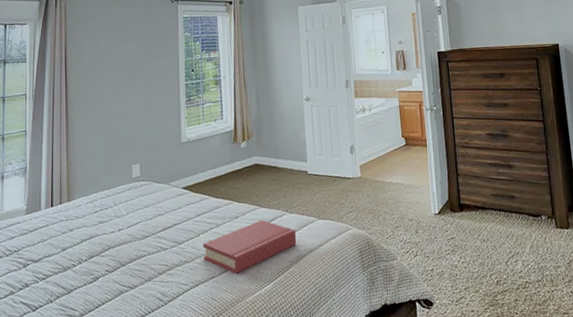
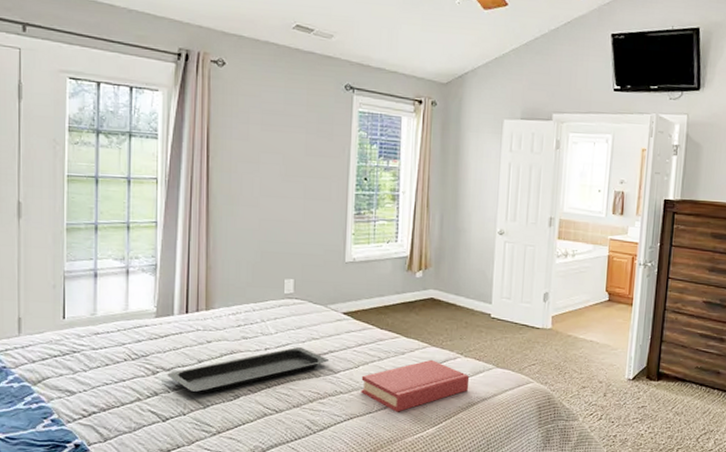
serving tray: none [36,224,173,280] -> present [167,347,329,394]

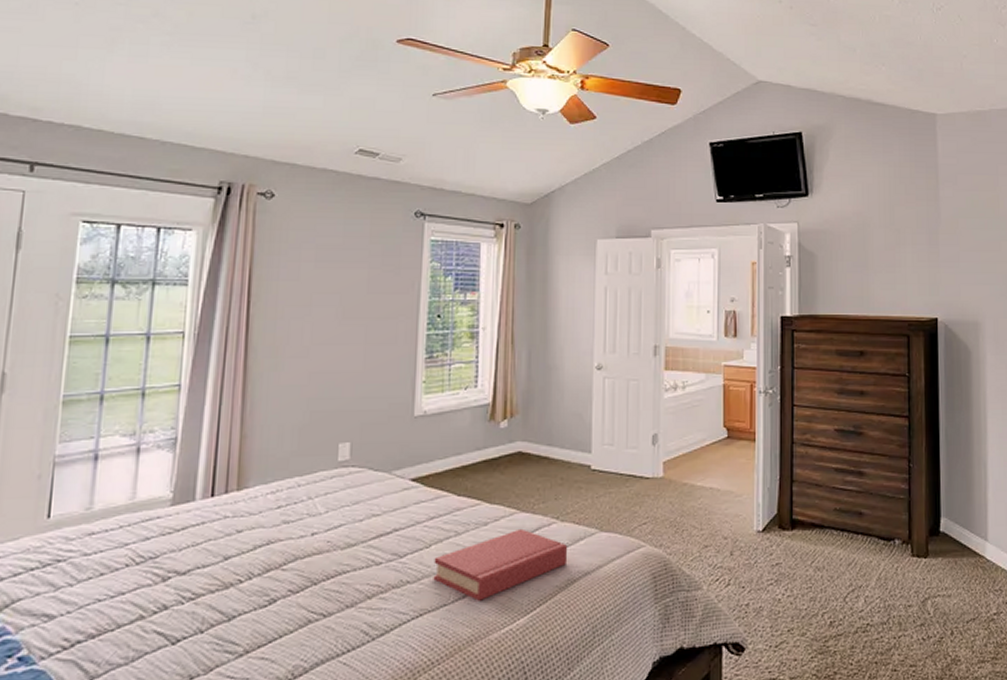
serving tray: present [167,347,329,394] -> none [182,528,392,601]

